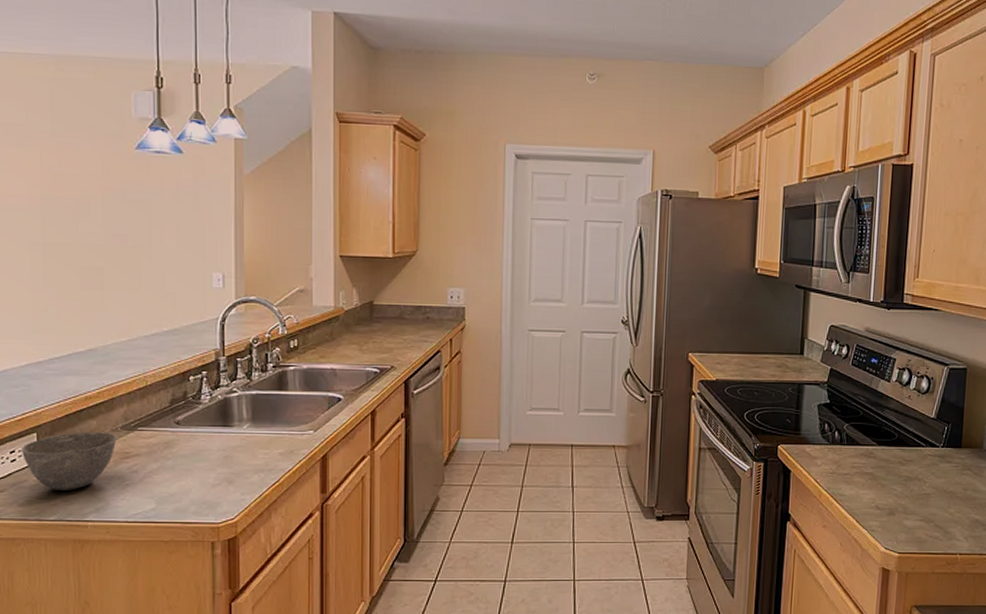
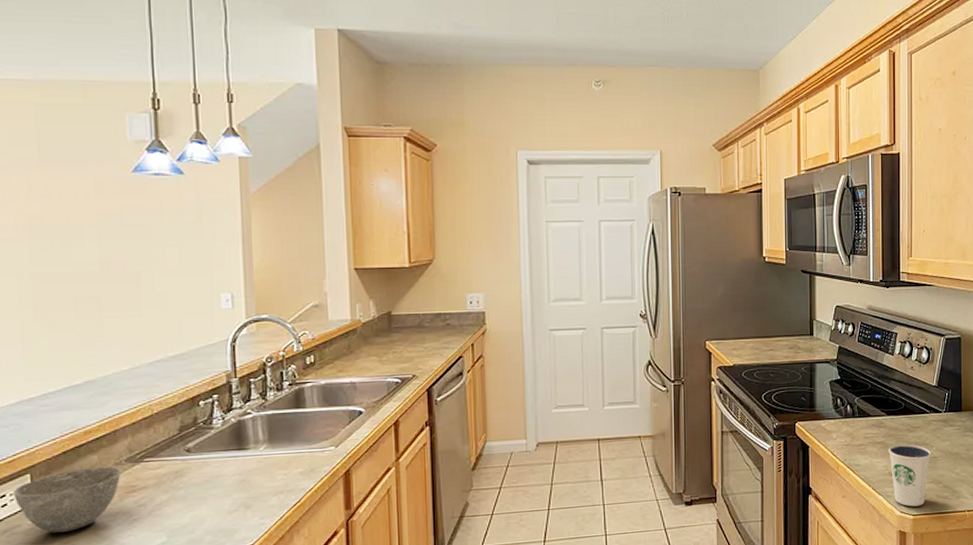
dixie cup: none [877,477,924,544] -> present [889,444,931,507]

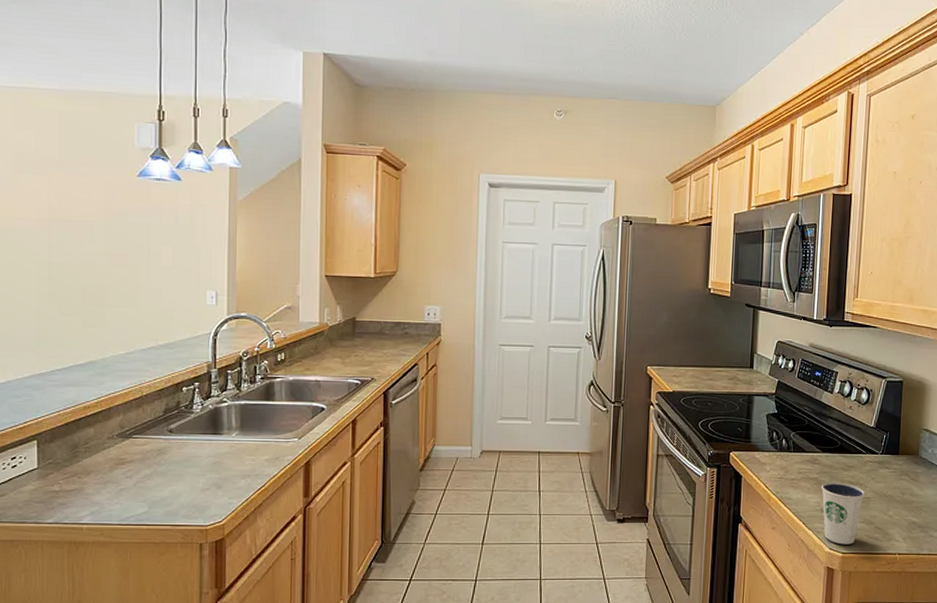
bowl: present [14,466,122,533] -> none [23,439,113,495]

